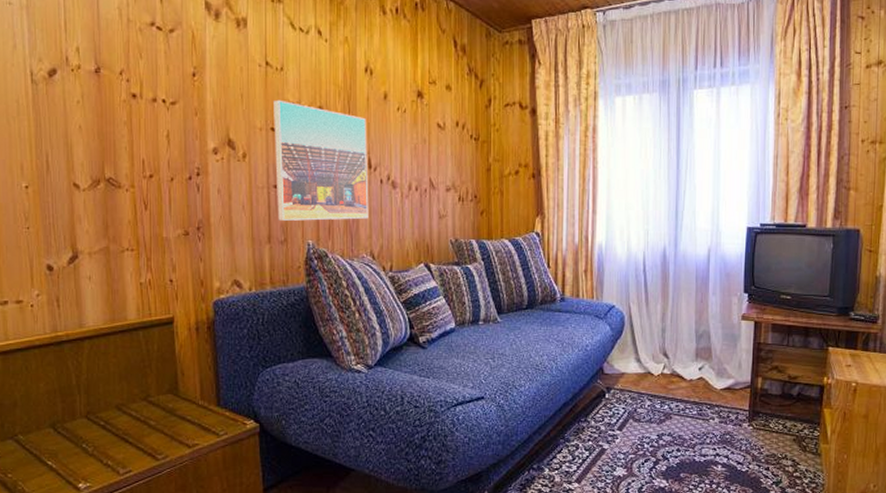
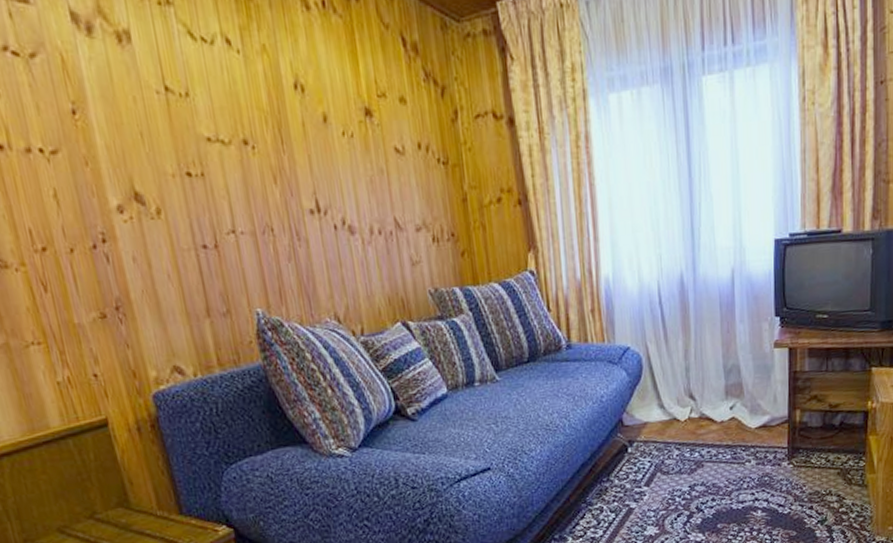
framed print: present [273,99,369,221] -> none [183,135,326,288]

